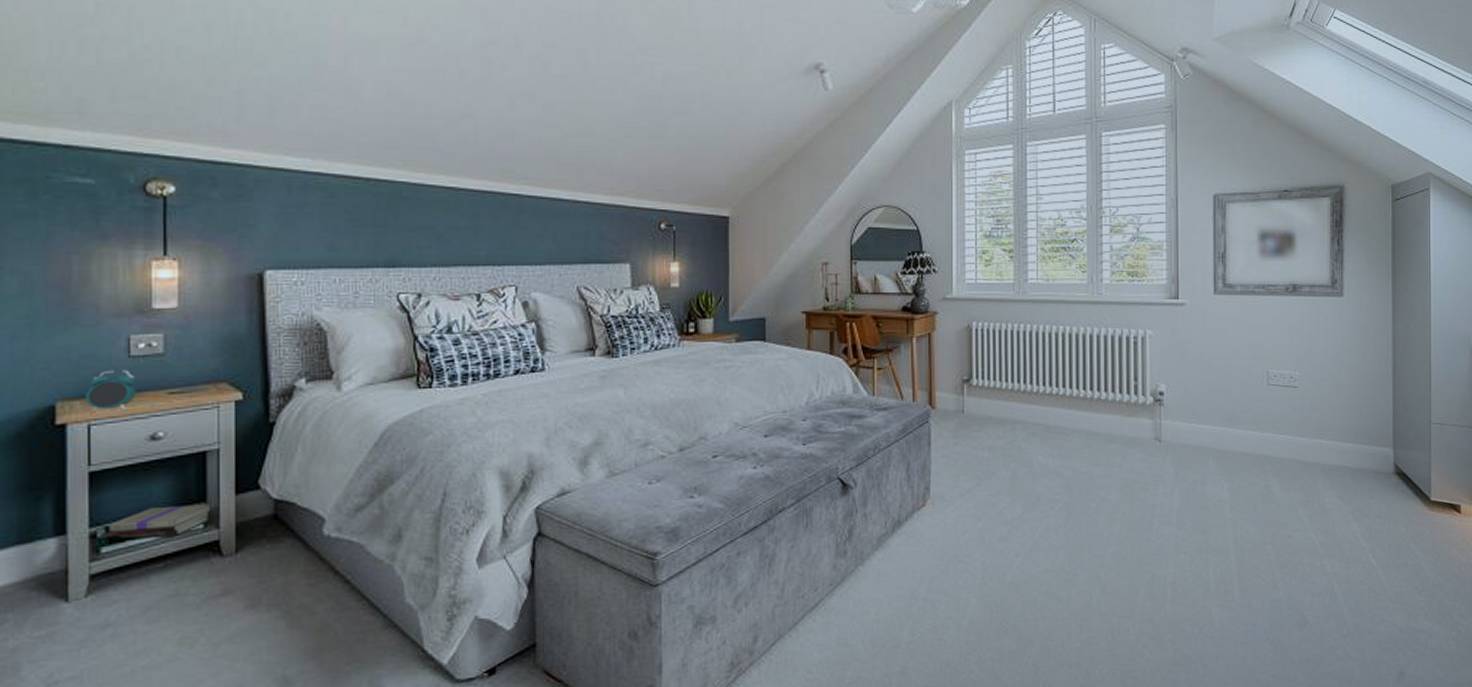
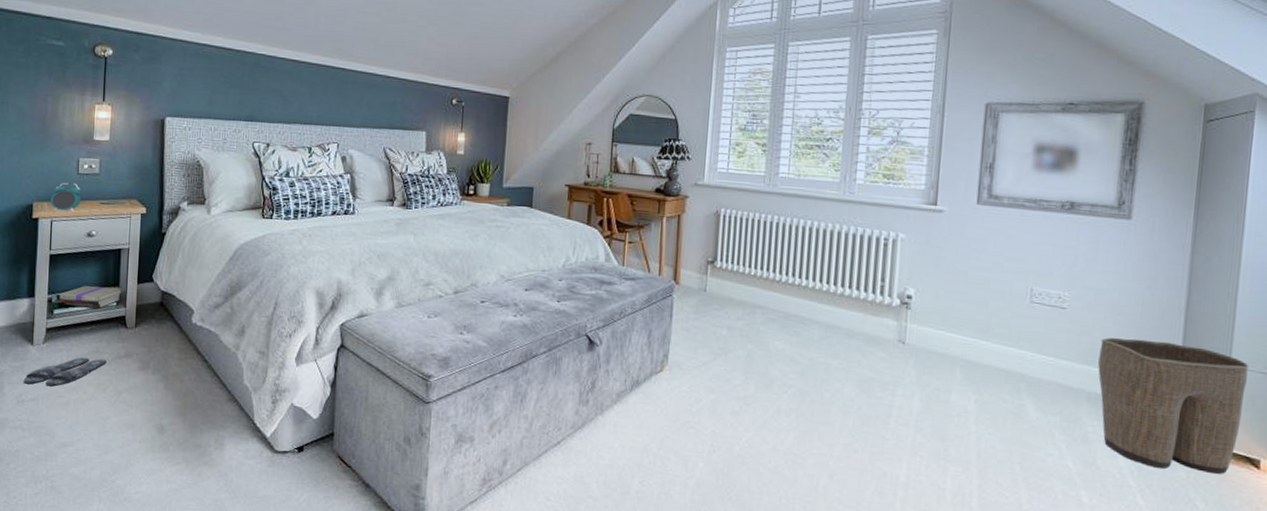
slippers: none [56,603,193,658] -> present [24,357,107,387]
laundry basket: none [1328,407,1445,527] -> present [1098,338,1249,474]

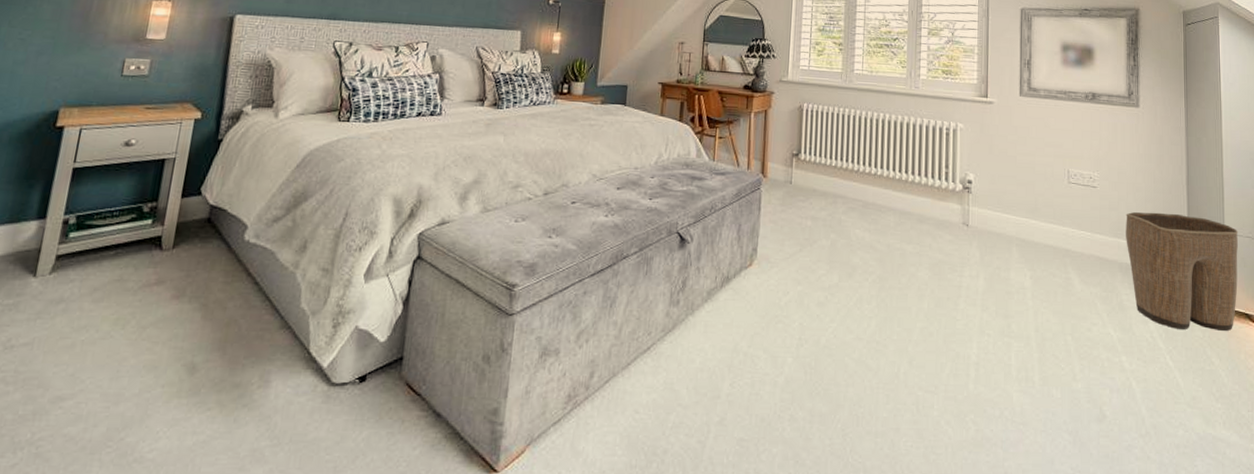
slippers: present [24,357,107,387] -> none [16,288,131,326]
alarm clock: present [51,182,81,213] -> none [82,85,124,120]
books: present [54,286,121,309] -> none [71,202,160,230]

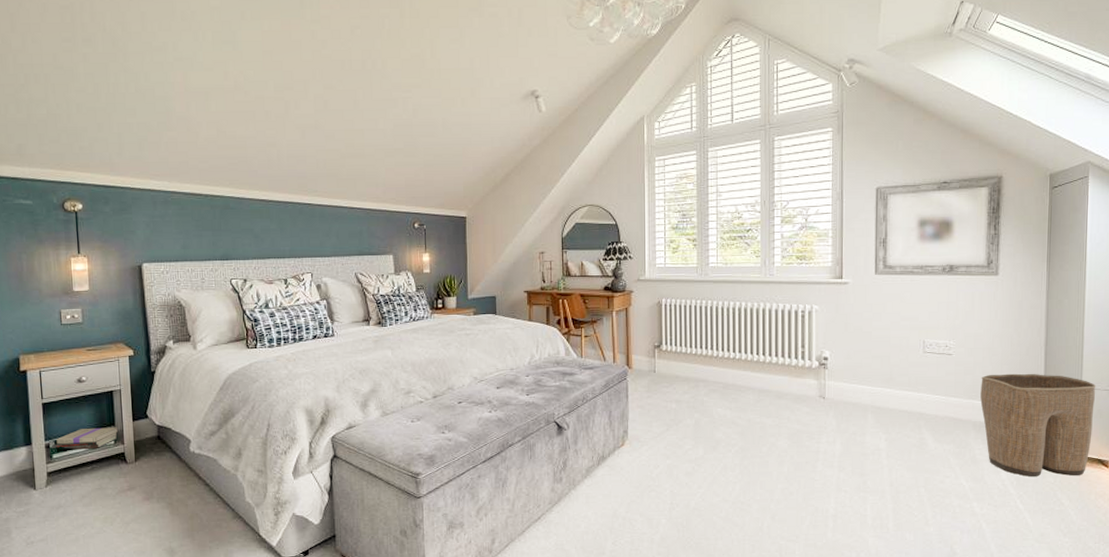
books: none [71,202,160,230] -> present [52,427,118,450]

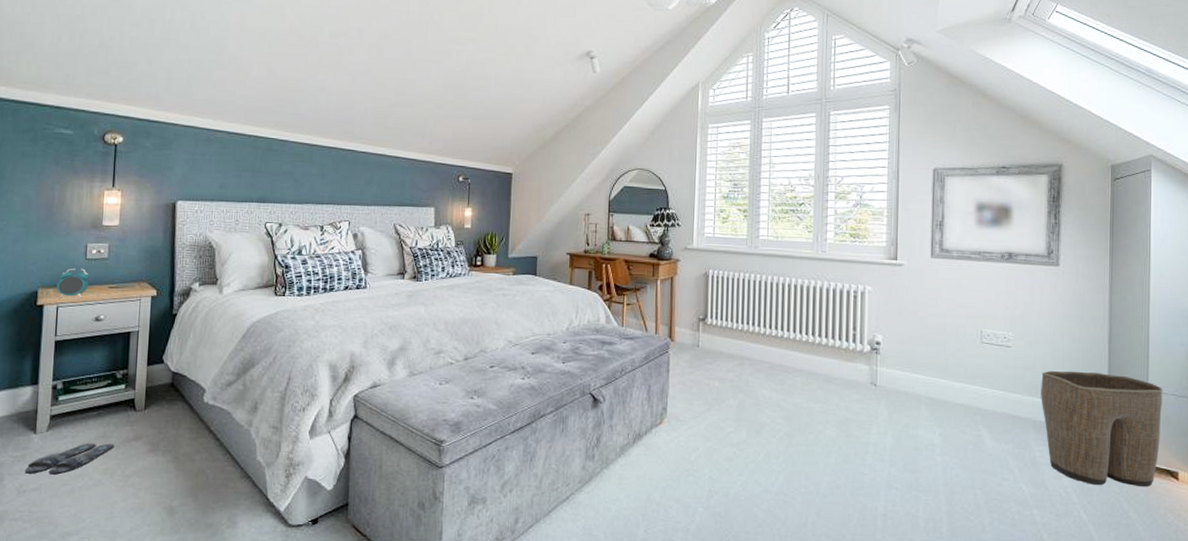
slippers: none [31,495,111,527] -> present [26,443,114,475]
alarm clock: none [37,333,67,364] -> present [57,268,89,299]
books: present [52,427,118,450] -> none [59,370,130,393]

